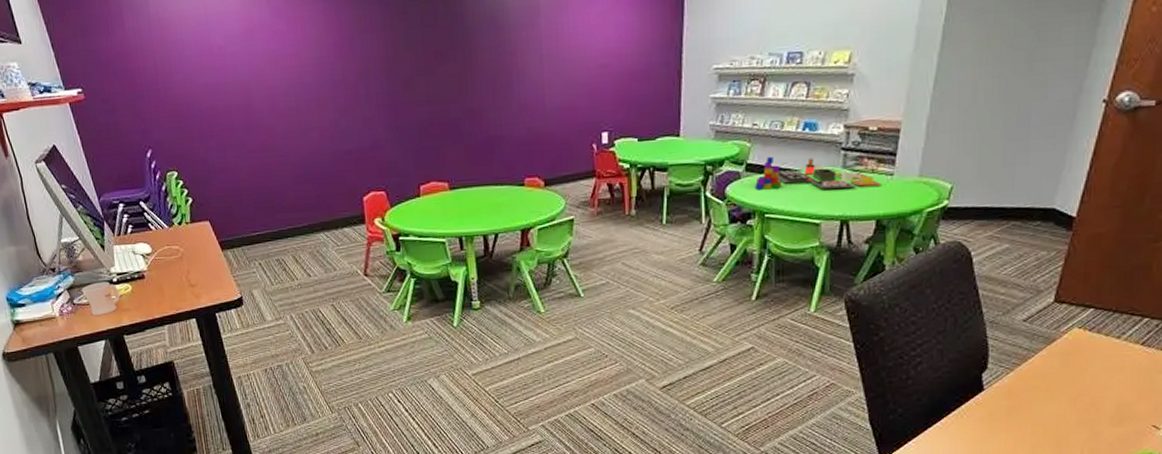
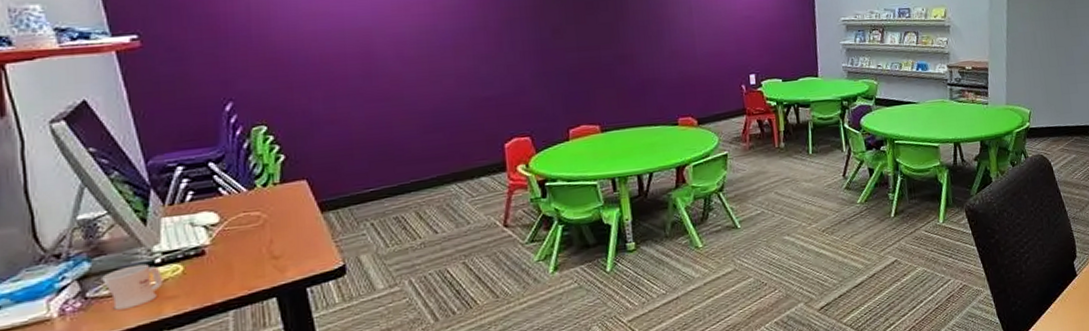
toy blocks: present [755,156,783,190] -> none [884,92,906,121]
toy food set: present [778,158,881,189] -> none [901,92,980,118]

